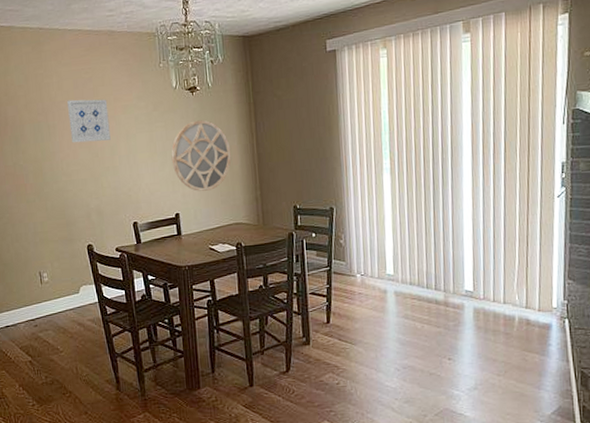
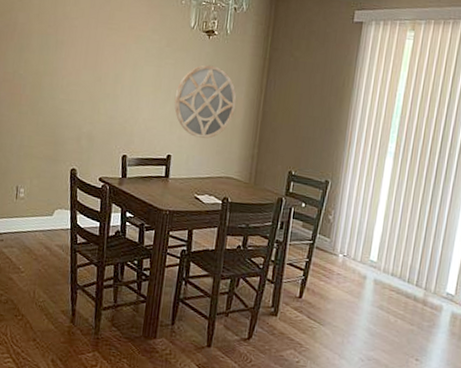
wall art: present [67,99,111,143] -> none [77,18,122,67]

